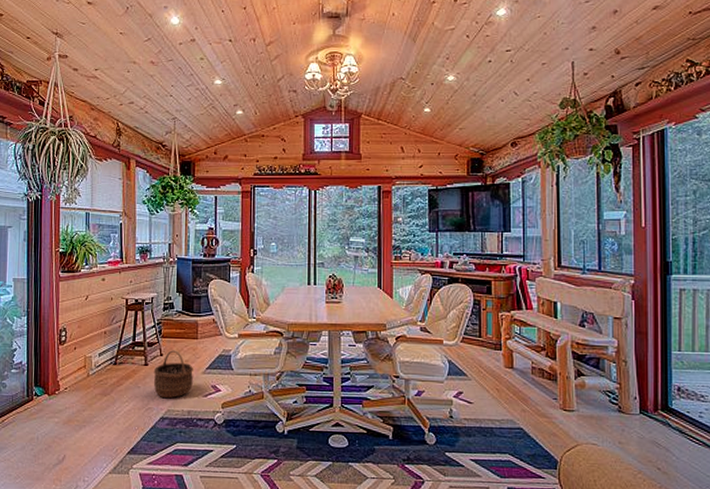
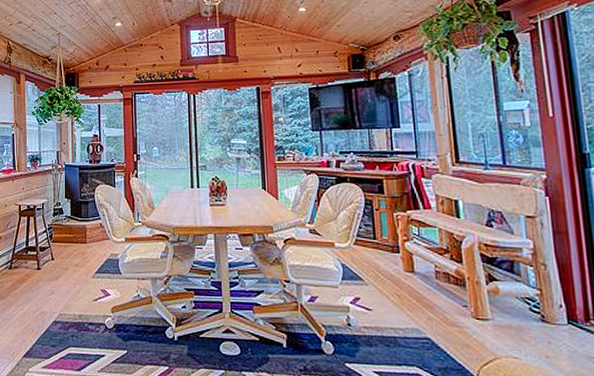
wicker basket: present [153,350,193,399] -> none [46,254,83,302]

